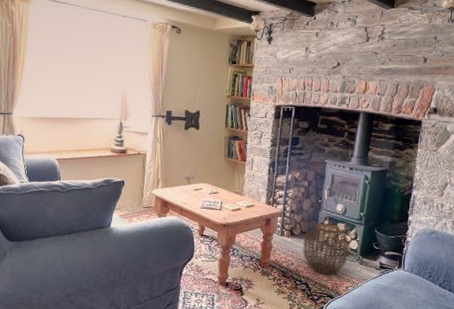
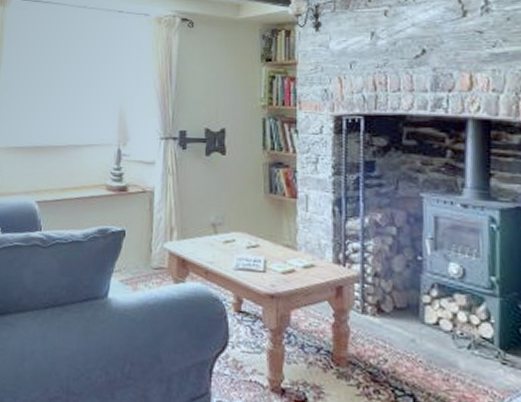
woven basket: present [303,223,350,275] -> none [400,293,479,382]

